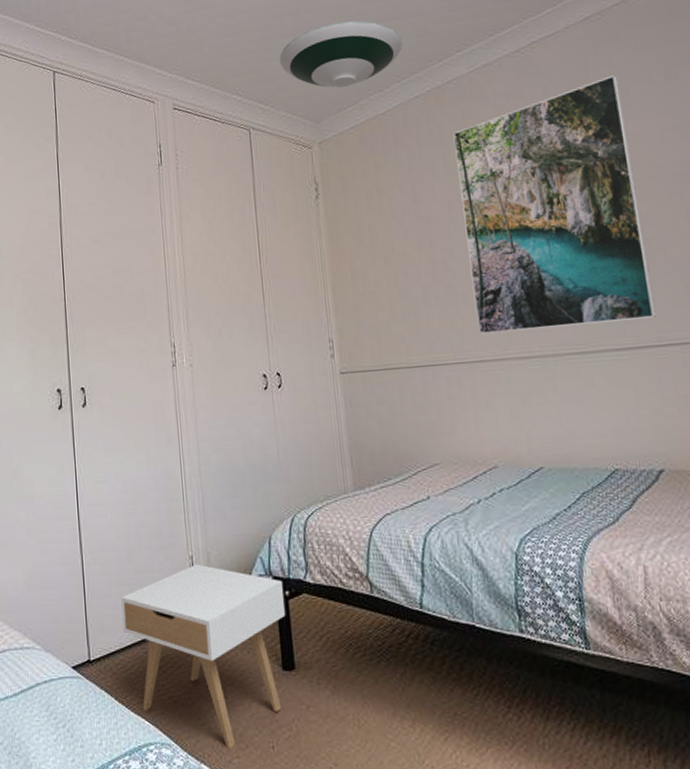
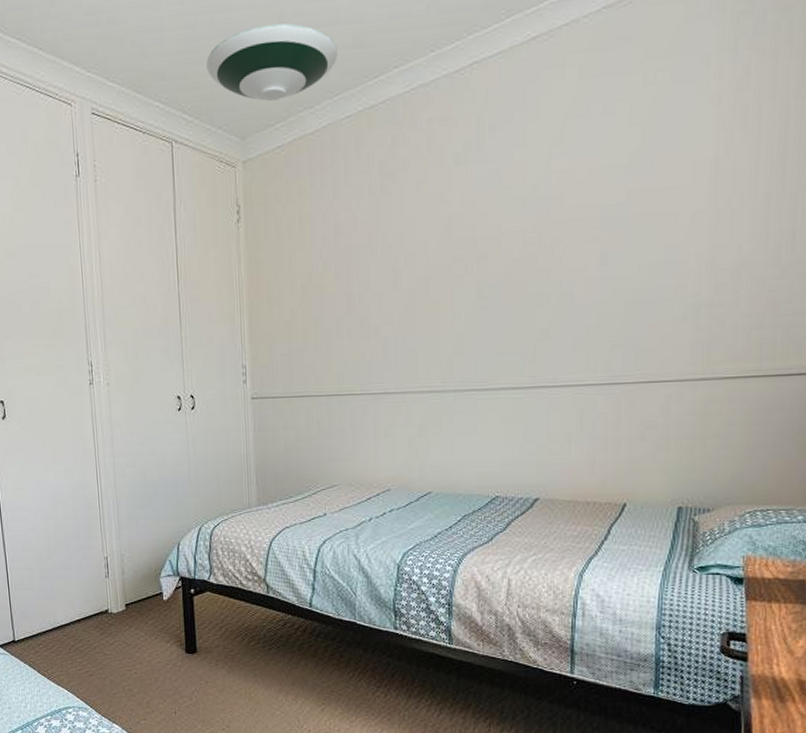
nightstand: present [121,564,285,748] -> none [42,564,190,712]
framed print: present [452,75,656,335] -> none [380,106,556,368]

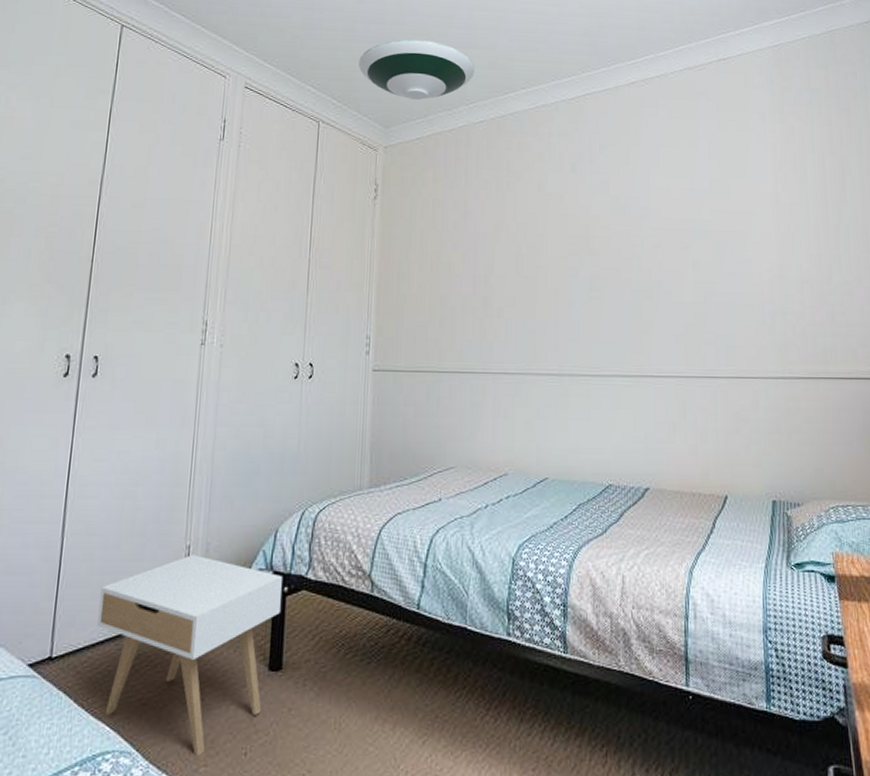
nightstand: none [42,564,190,712] -> present [97,555,282,755]

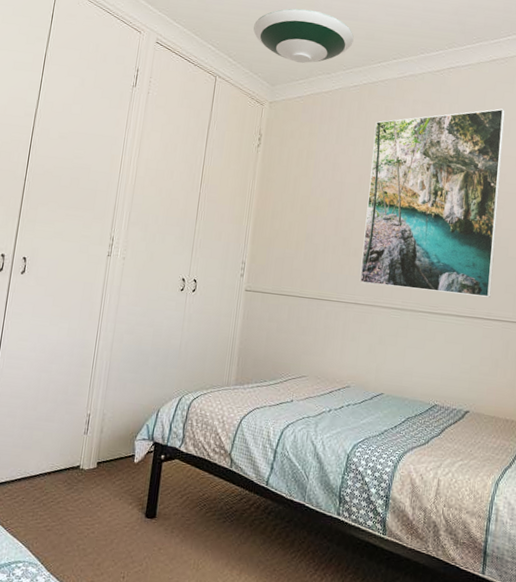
nightstand: present [97,555,282,755] -> none [16,421,160,574]
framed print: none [507,136,659,351] -> present [359,108,505,297]

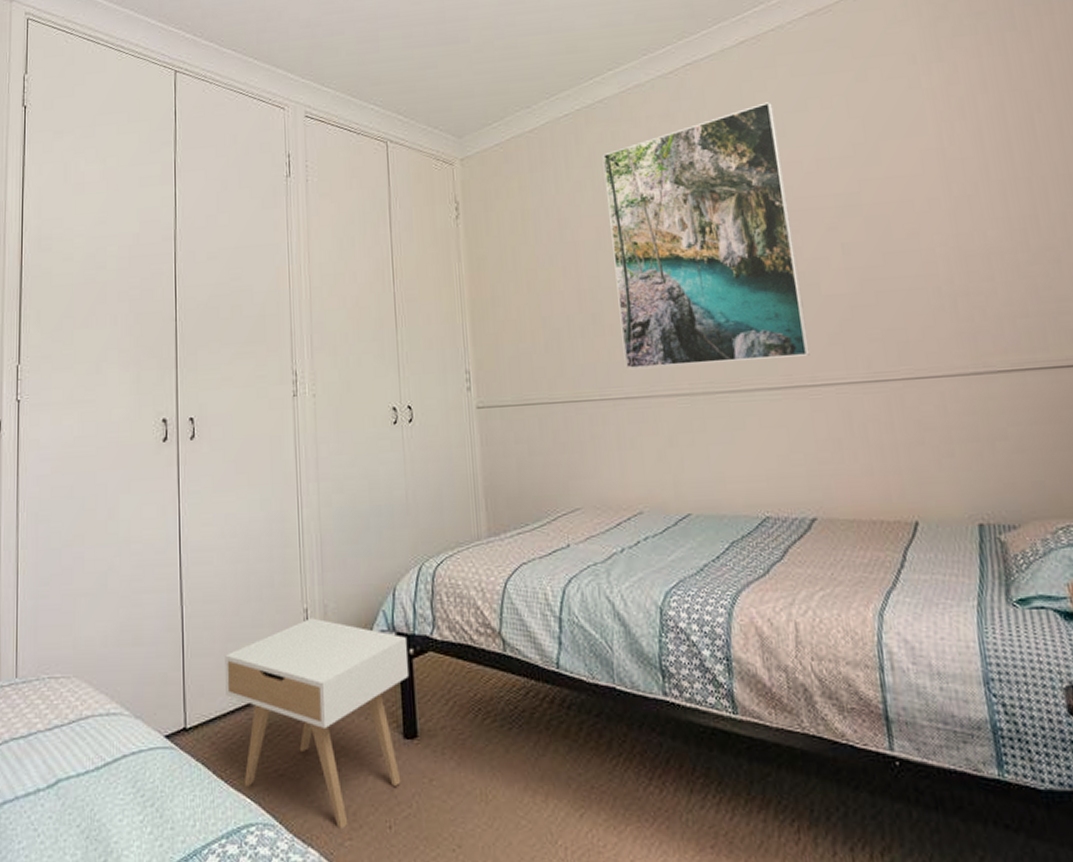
nightstand: none [16,421,160,574] -> present [225,618,408,829]
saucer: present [253,8,354,64] -> none [422,33,552,103]

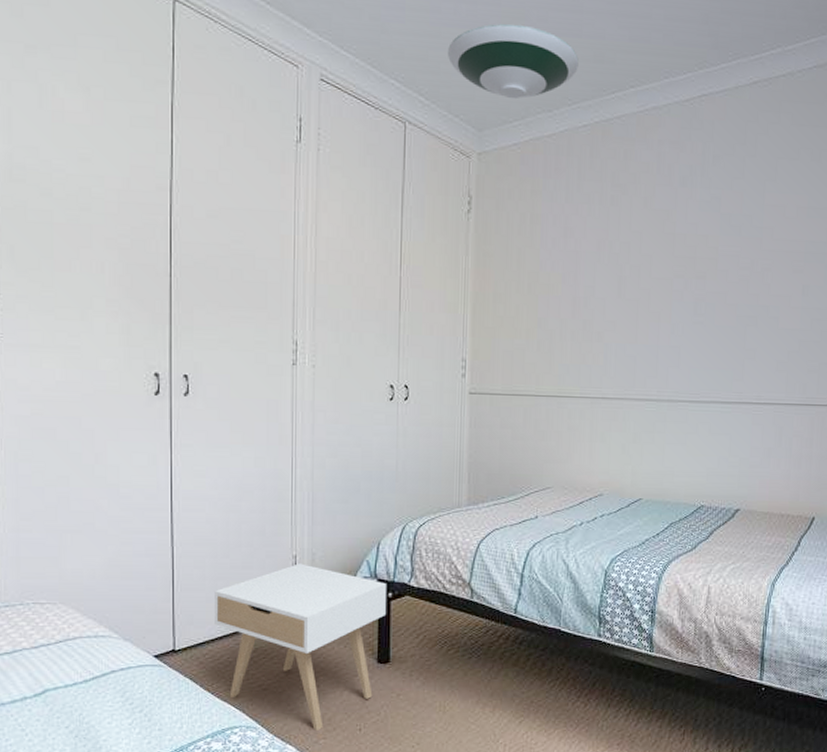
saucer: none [422,33,552,103] -> present [448,24,579,100]
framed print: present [602,102,810,370] -> none [606,145,771,378]

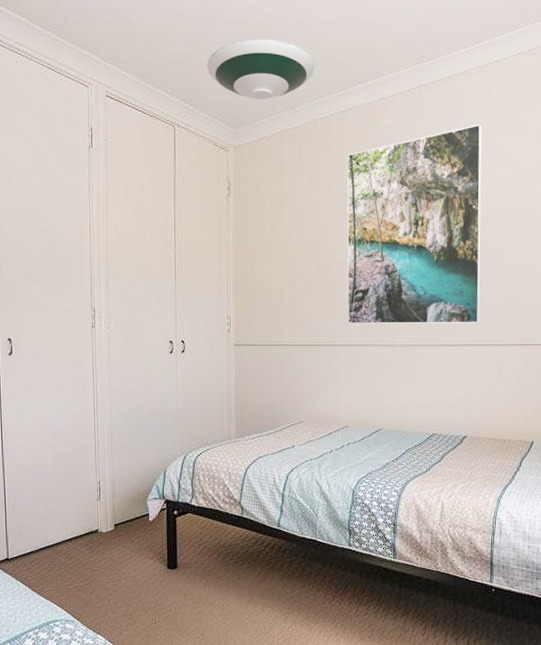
nightstand: present [215,563,386,730] -> none [37,488,173,624]
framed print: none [606,145,771,378] -> present [347,124,483,325]

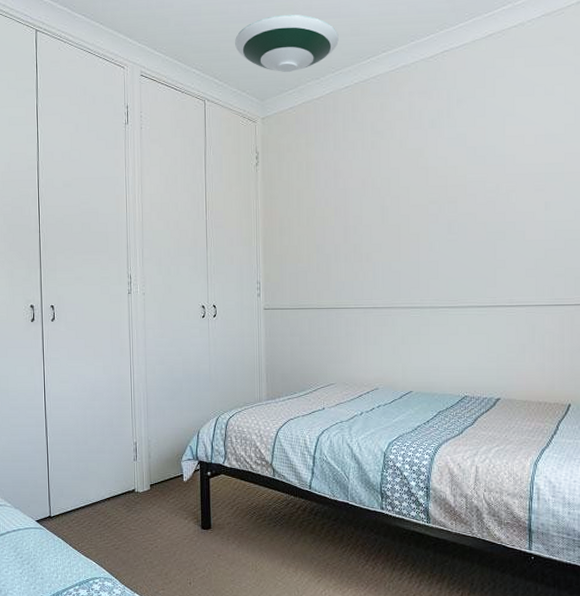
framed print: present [347,124,483,325] -> none [372,86,511,287]

